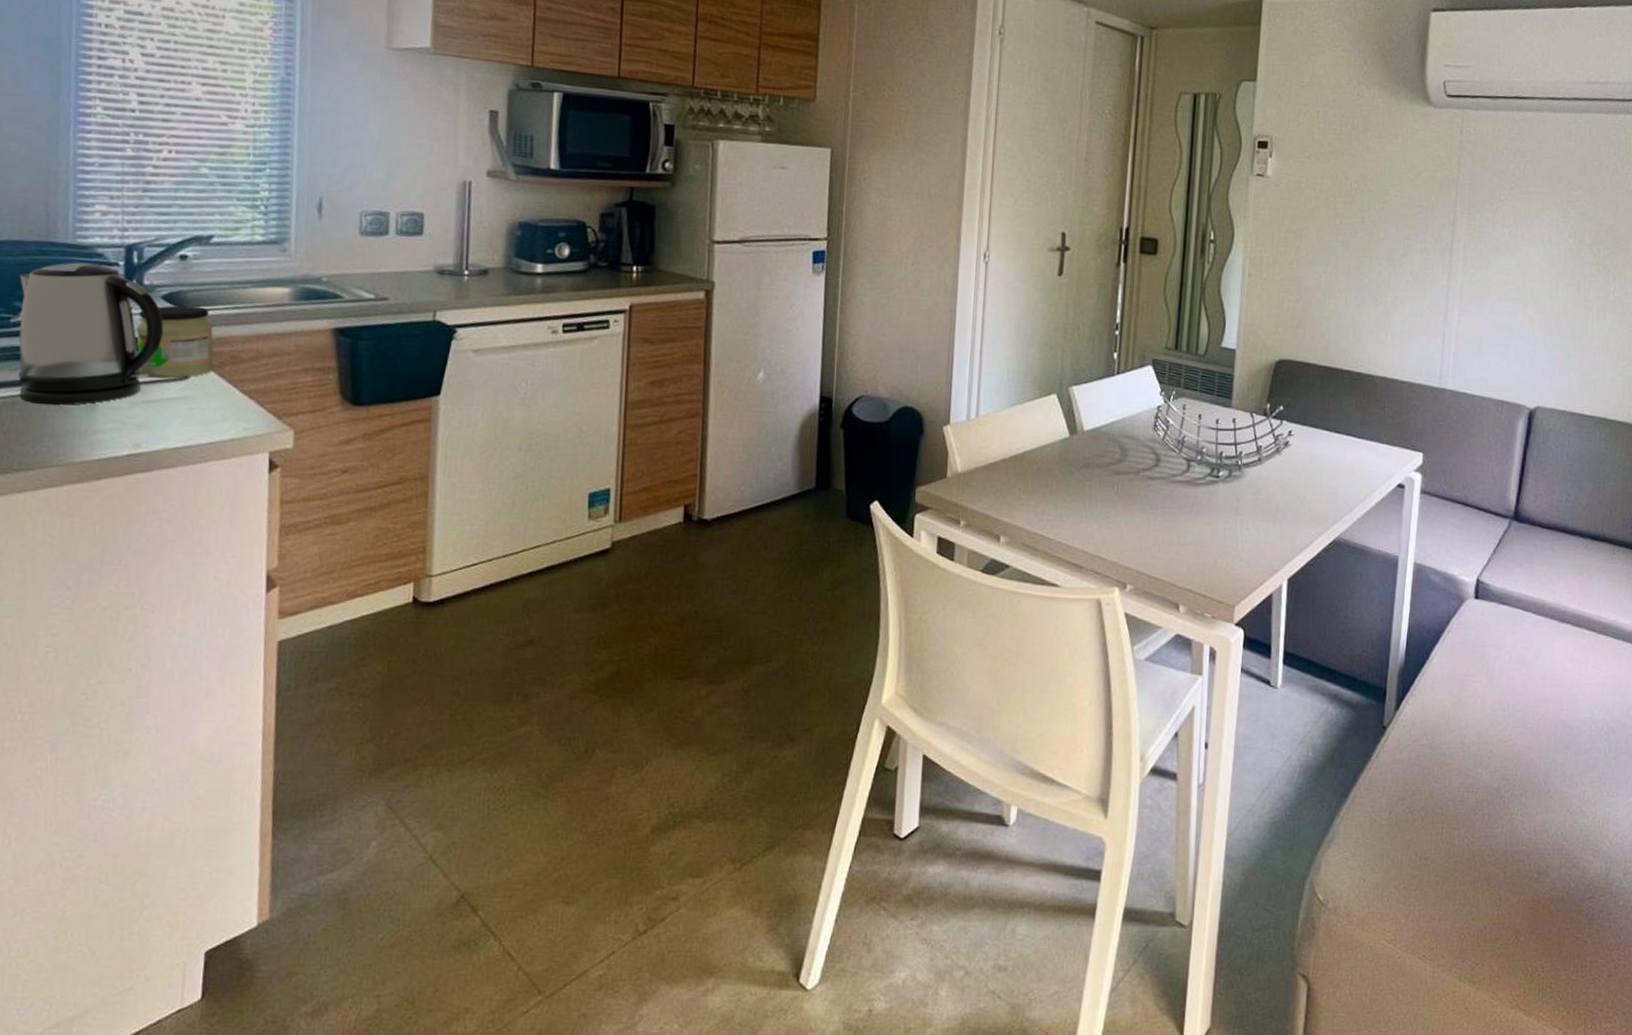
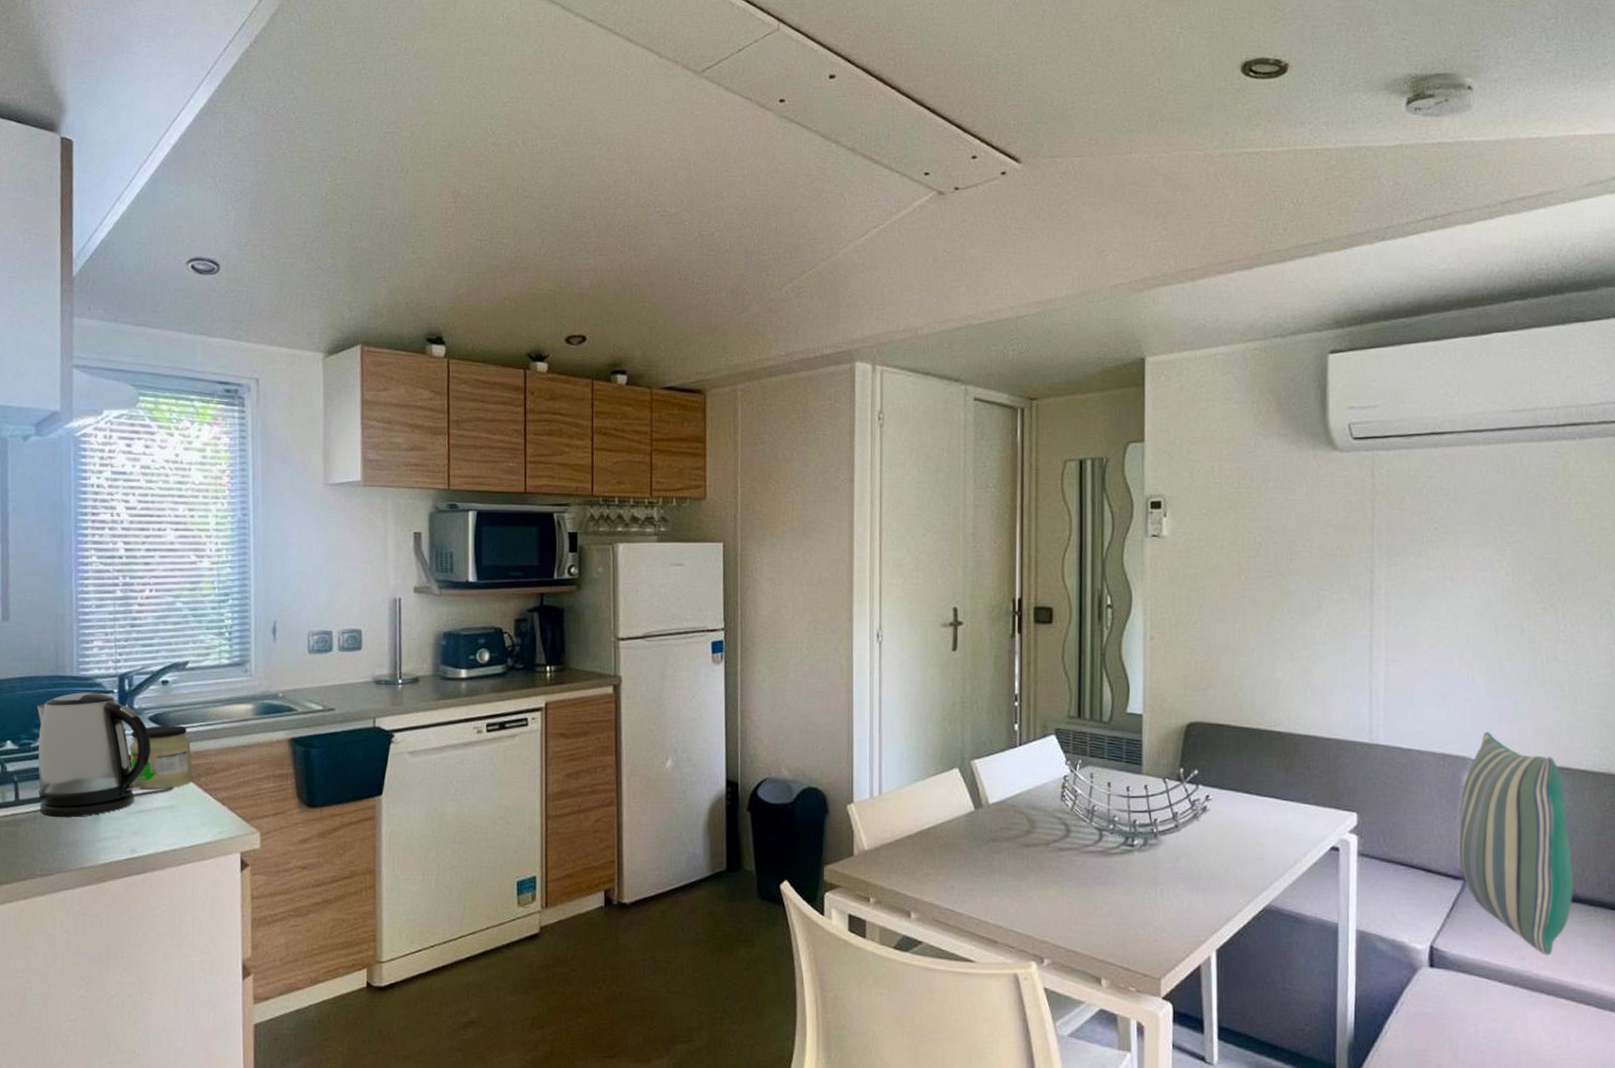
pillow: none [1508,381,1603,590] -> present [1458,731,1573,956]

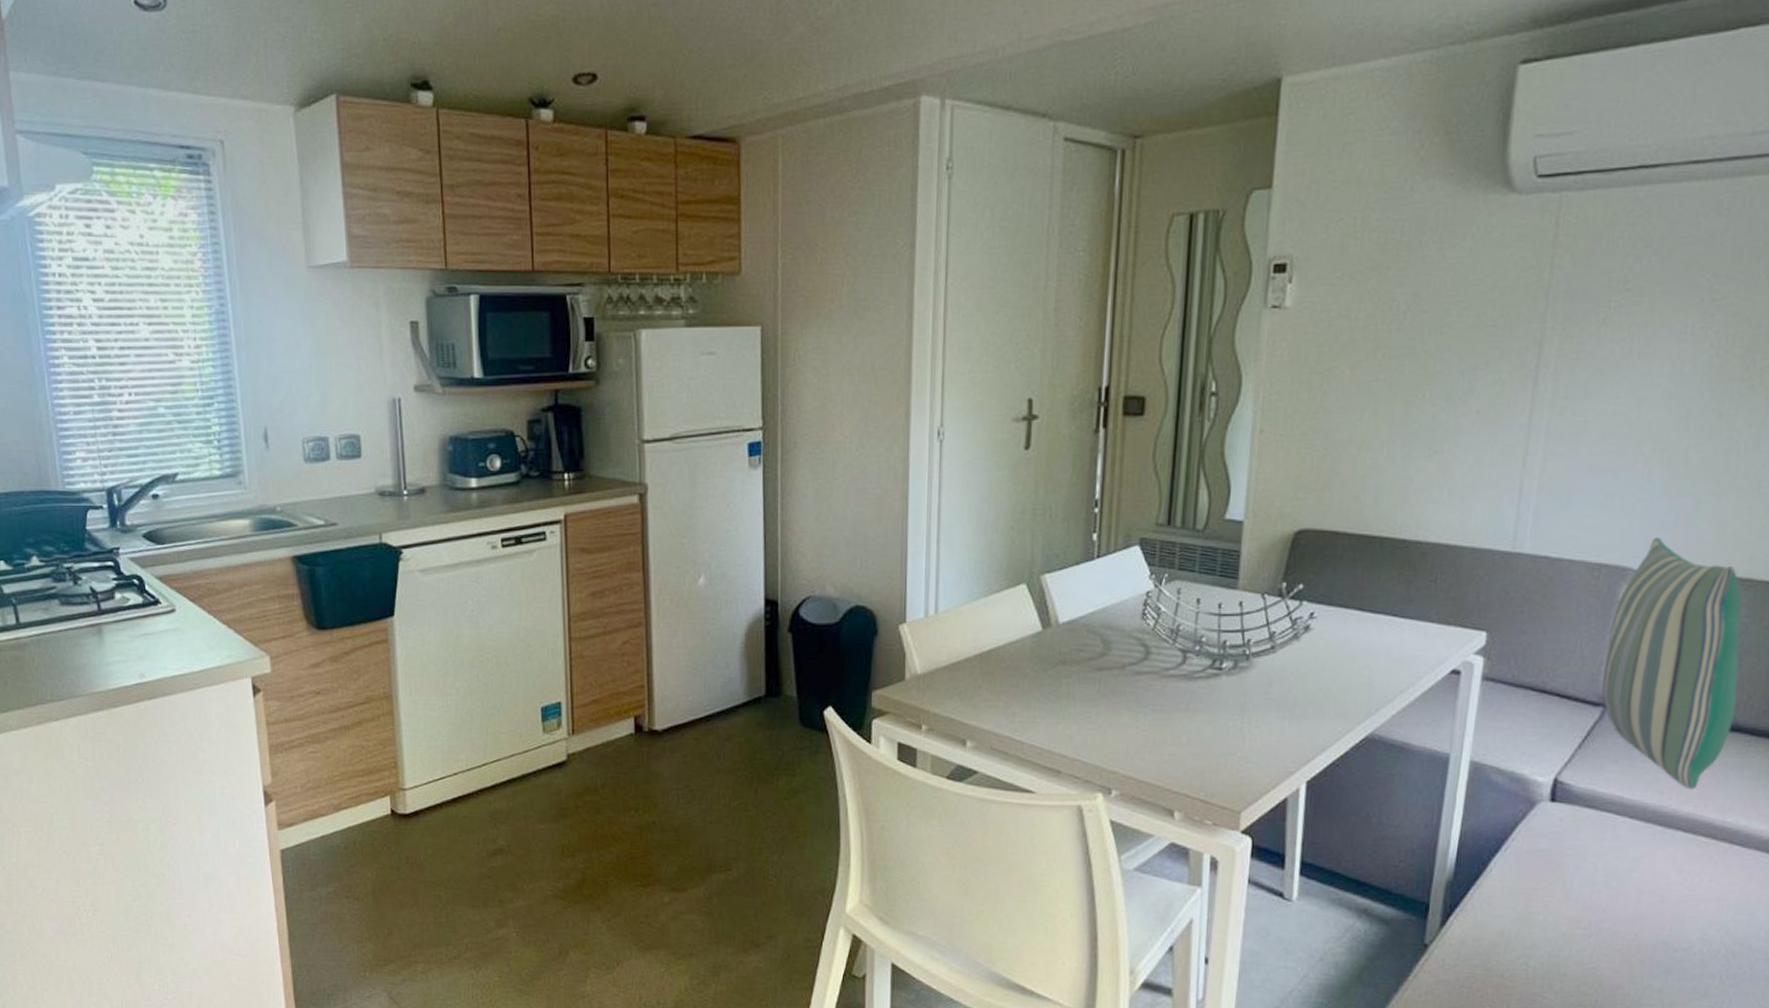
kettle: present [36,692,151,817] -> none [25,508,148,641]
jar: present [129,725,193,790] -> none [125,543,195,612]

